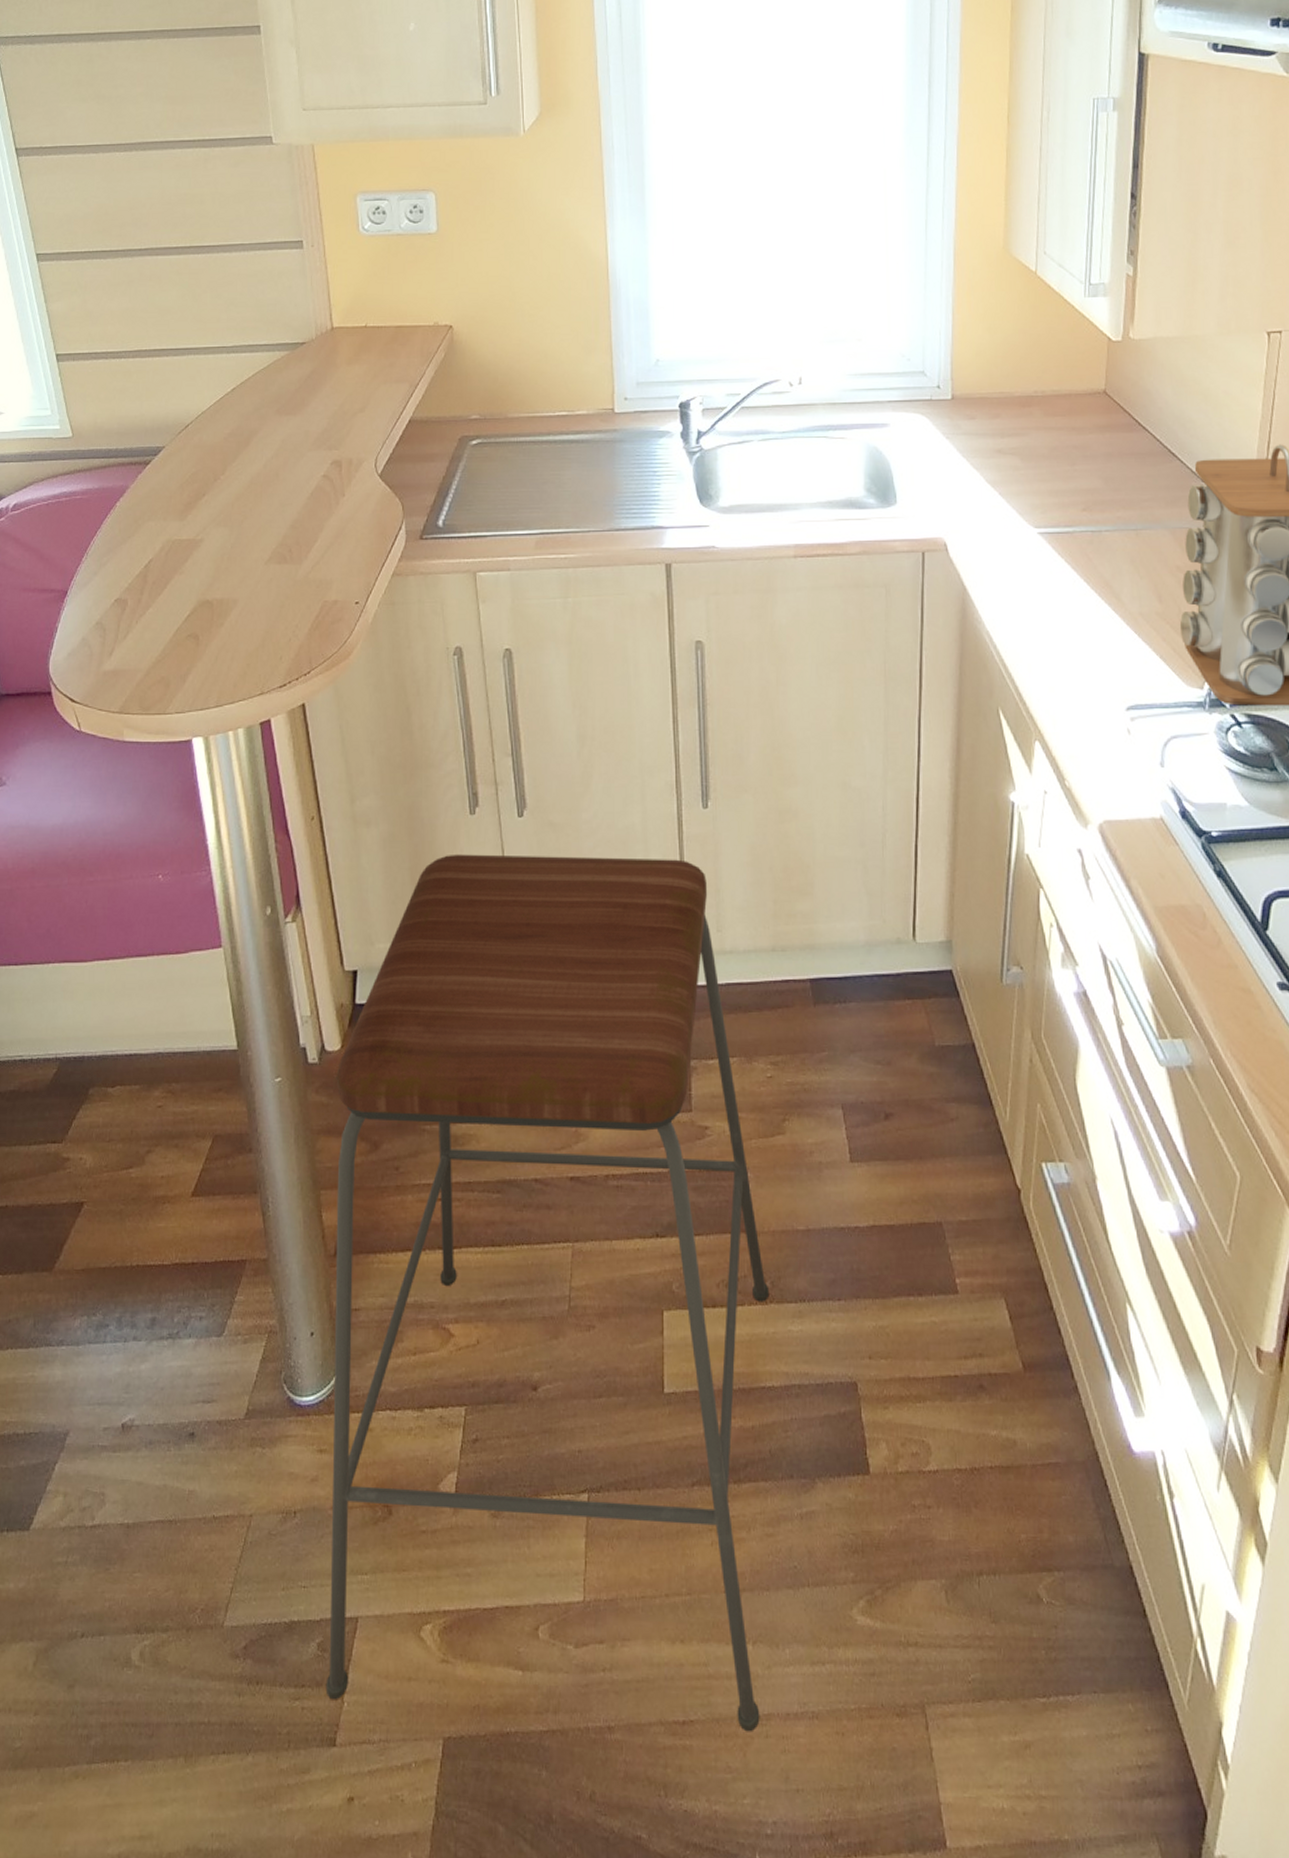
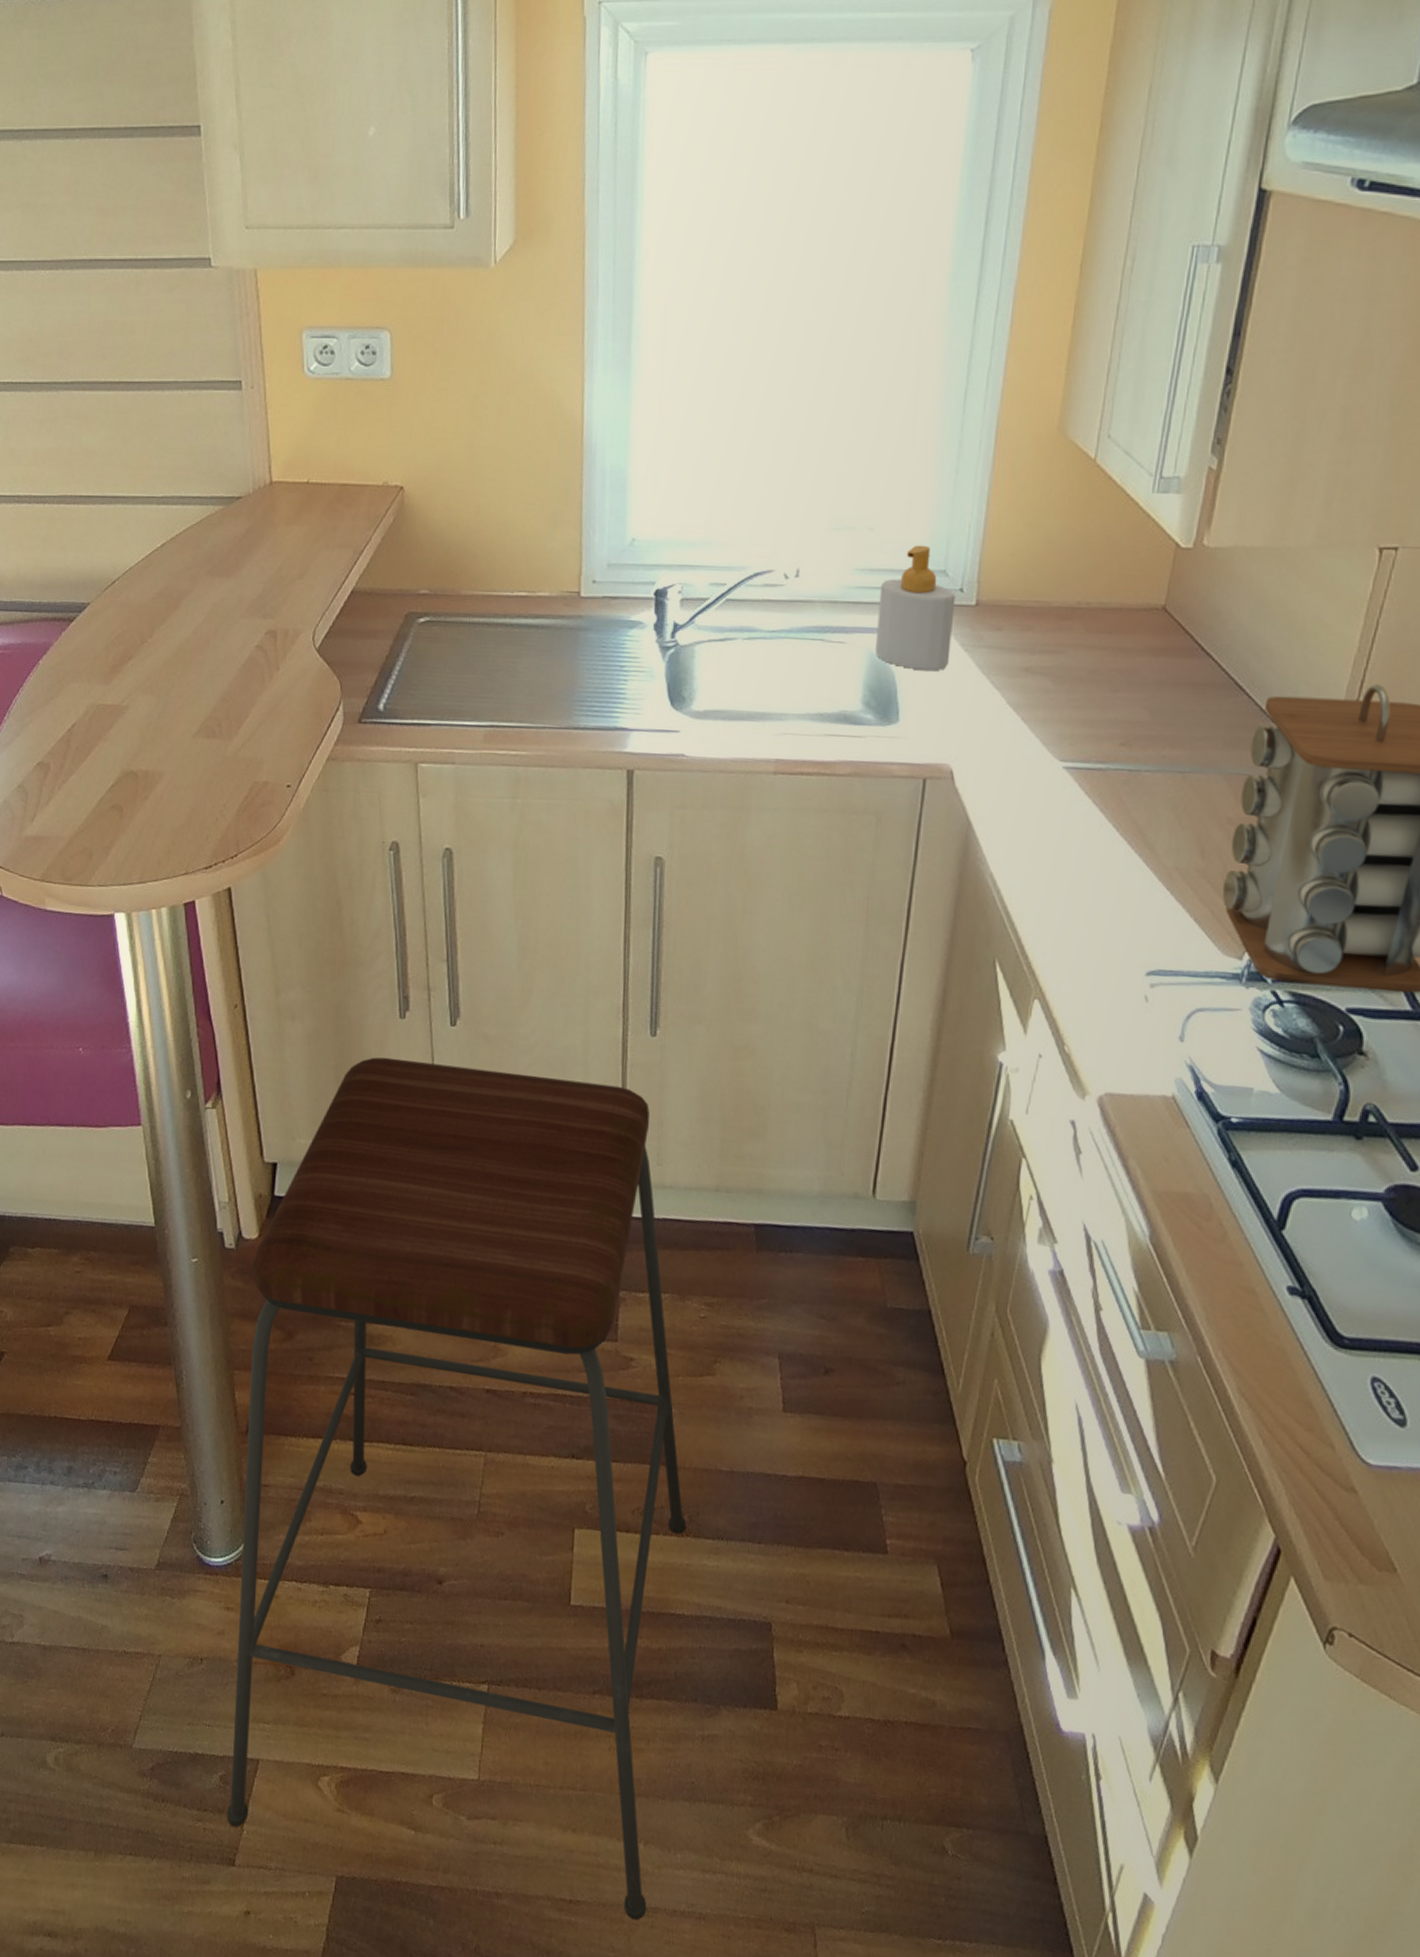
soap bottle: none [870,351,935,458] -> present [875,545,956,672]

